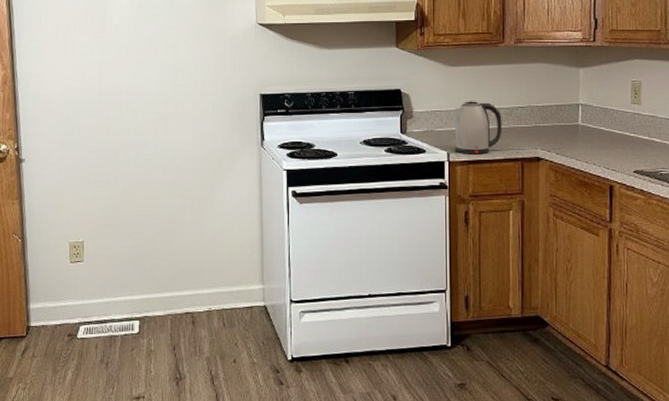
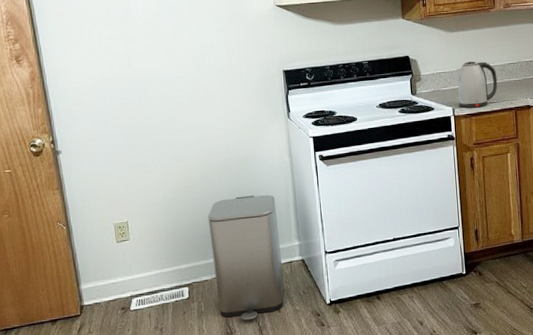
pedal bin: none [166,227,242,367] -> present [208,195,284,321]

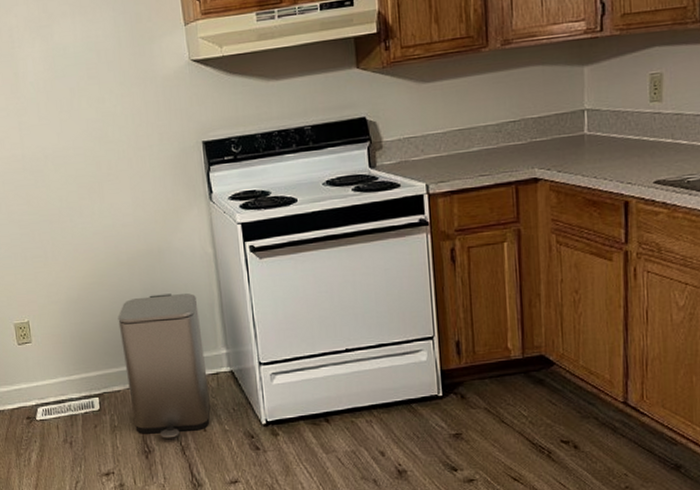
kettle: present [456,61,498,108] -> none [431,120,491,184]

